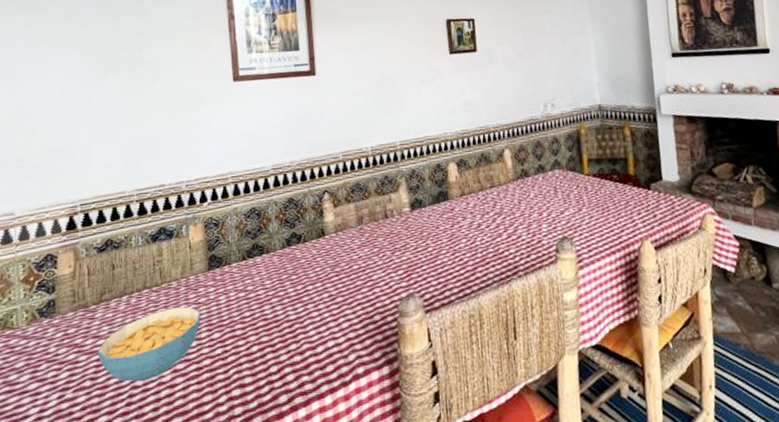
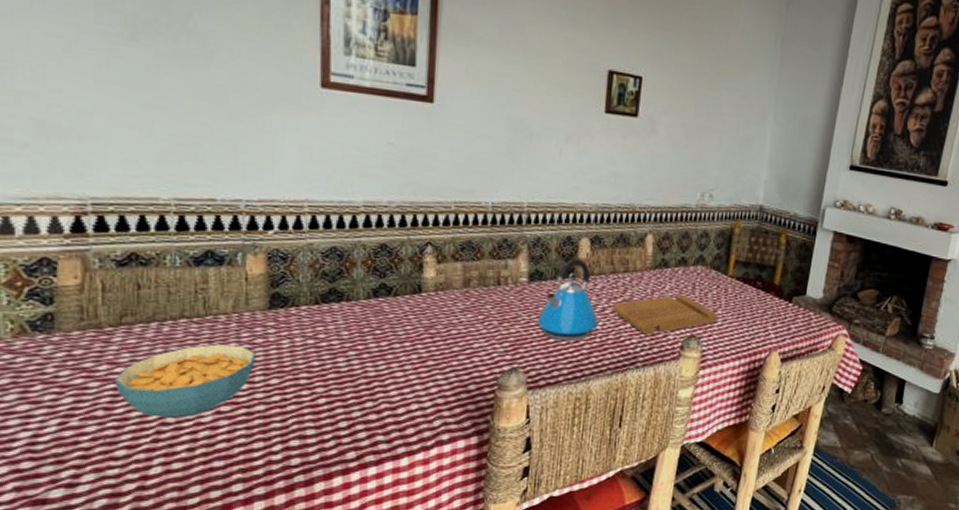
kettle: none [424,182,476,262] -> present [538,258,598,342]
cutting board: none [486,199,585,244] -> present [612,294,718,335]

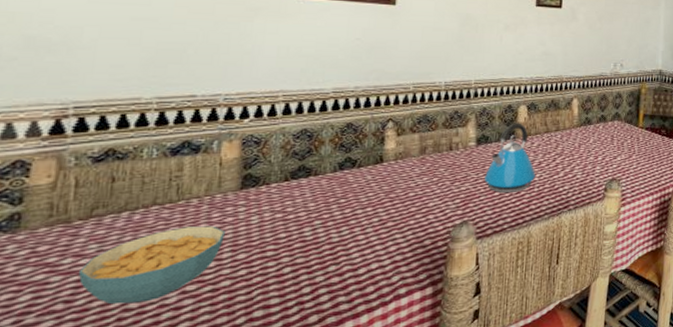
cutting board: present [612,294,718,335] -> none [547,145,633,182]

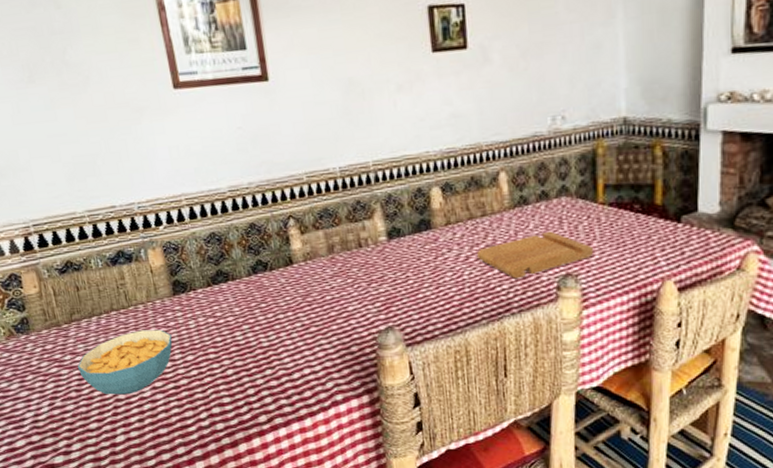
kettle: present [485,123,535,194] -> none [403,209,464,295]
cutting board: none [547,145,633,182] -> present [476,231,594,279]

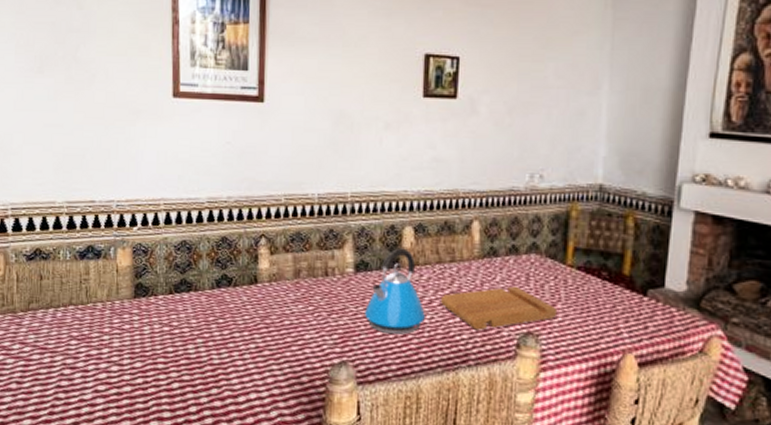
cereal bowl: present [77,329,173,395] -> none [23,328,124,395]
kettle: none [403,209,464,295] -> present [365,248,425,335]

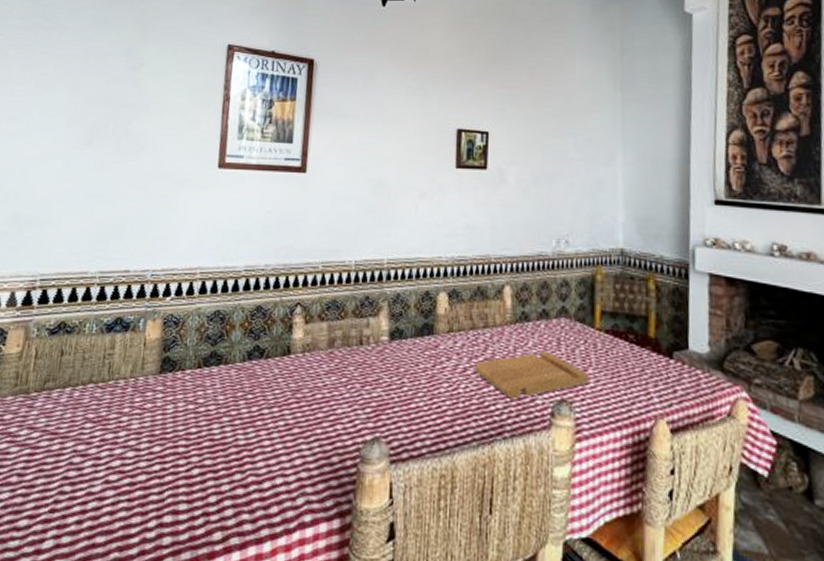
kettle: present [365,248,425,335] -> none [399,314,459,407]

